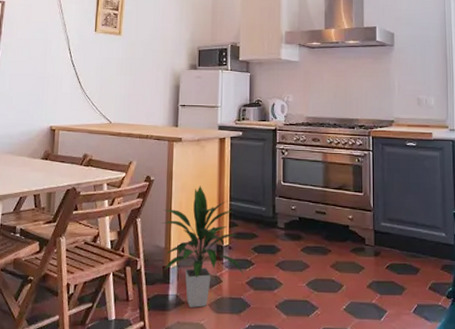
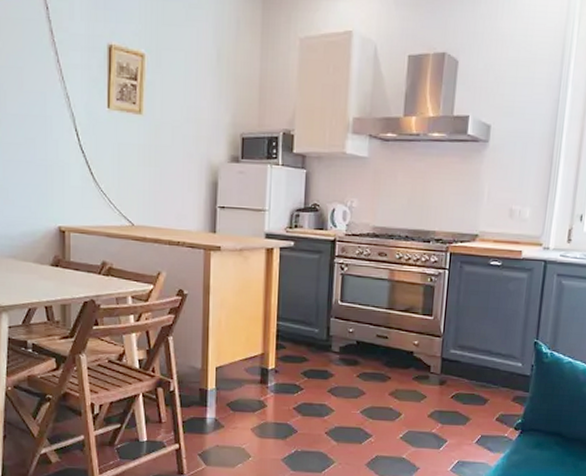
indoor plant: present [161,185,244,308] -> none [196,302,291,432]

